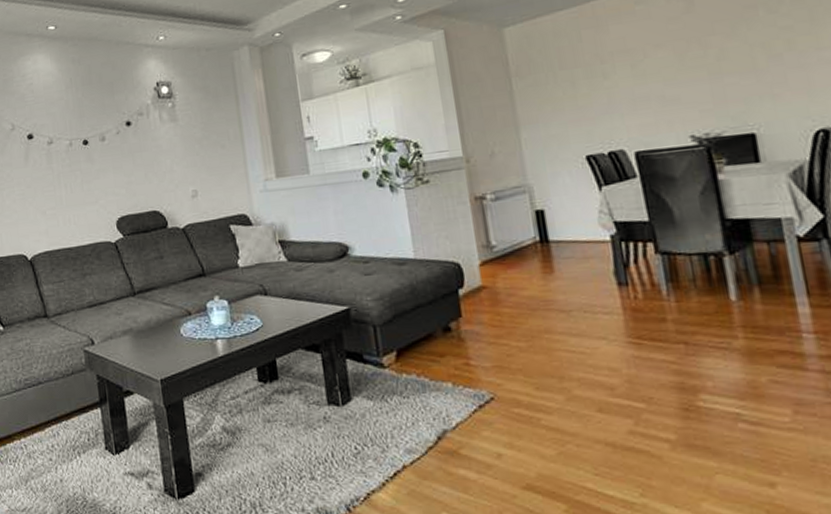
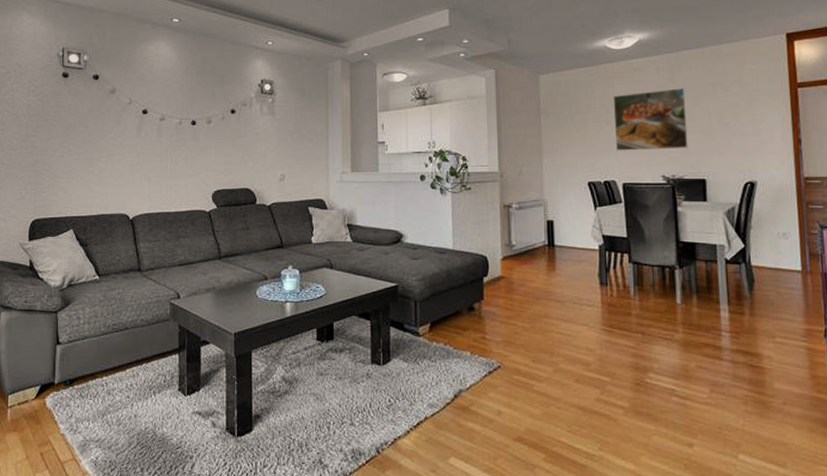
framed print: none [608,17,725,111] -> present [613,88,688,151]

